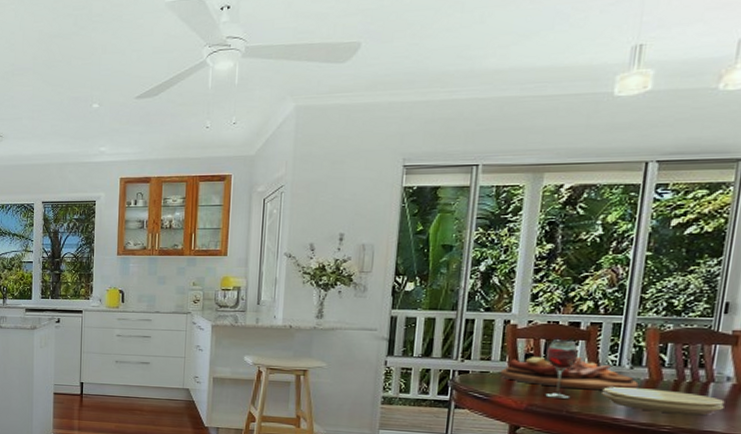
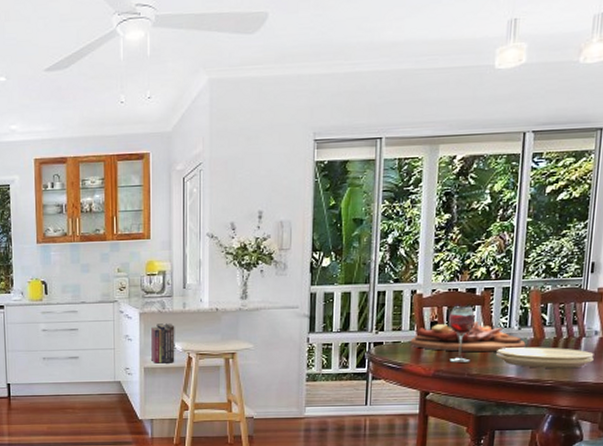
books: none [221,337,247,375] -> present [151,323,175,364]

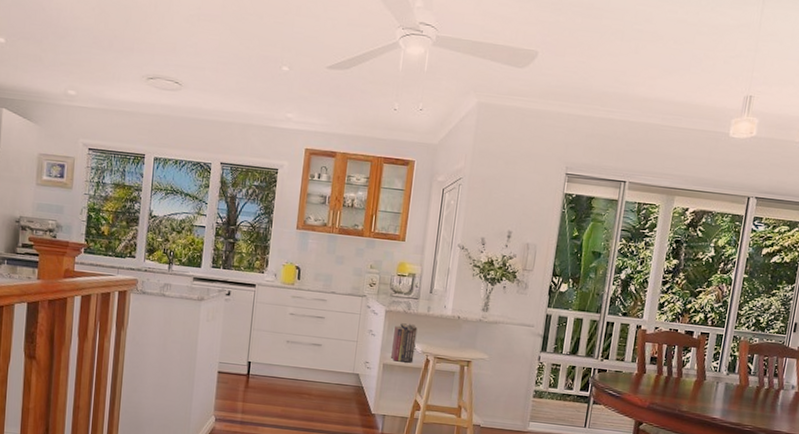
food platter: present [410,320,526,353] -> none [630,359,732,393]
wineglass: present [449,306,476,362] -> none [664,345,691,399]
plate: present [495,347,594,369] -> none [704,390,790,418]

